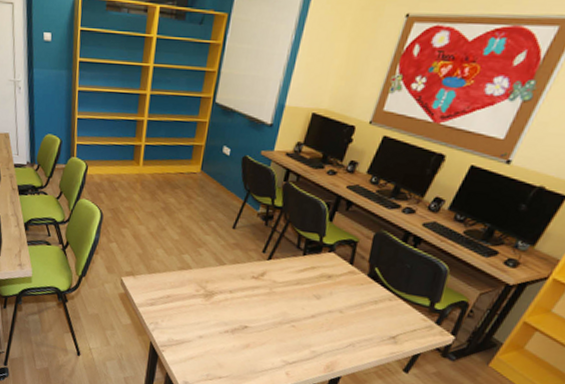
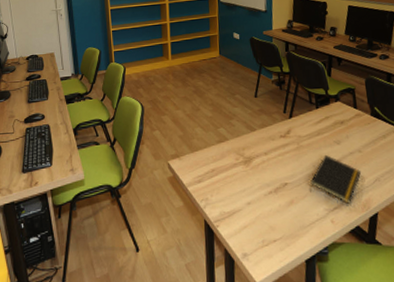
notepad: none [271,306,336,362] -> present [310,154,362,204]

